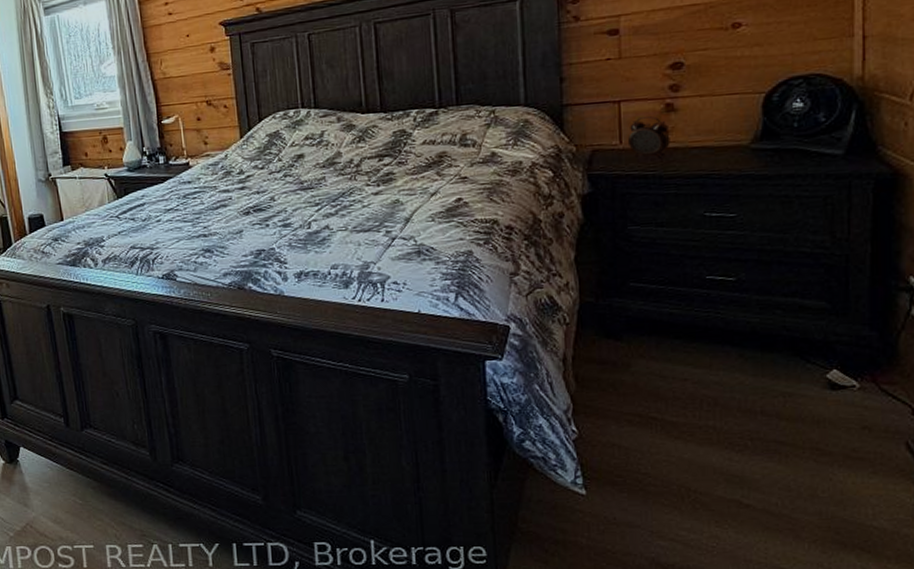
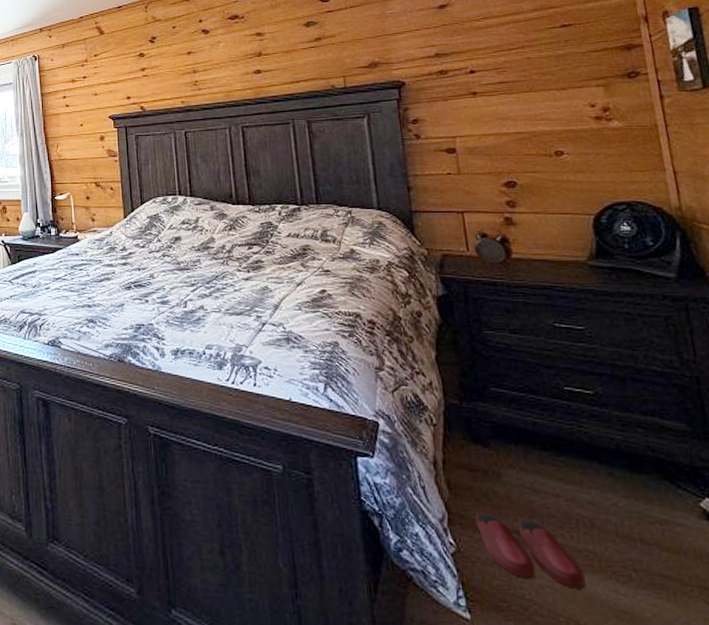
slippers: none [600,401,702,460] -> present [475,512,586,589]

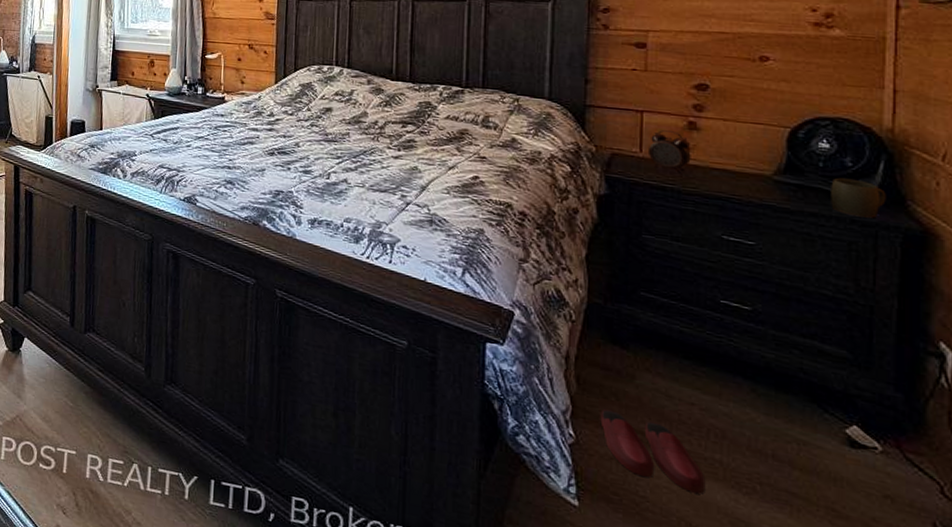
mug: none [638,257,689,292] -> present [831,177,886,219]

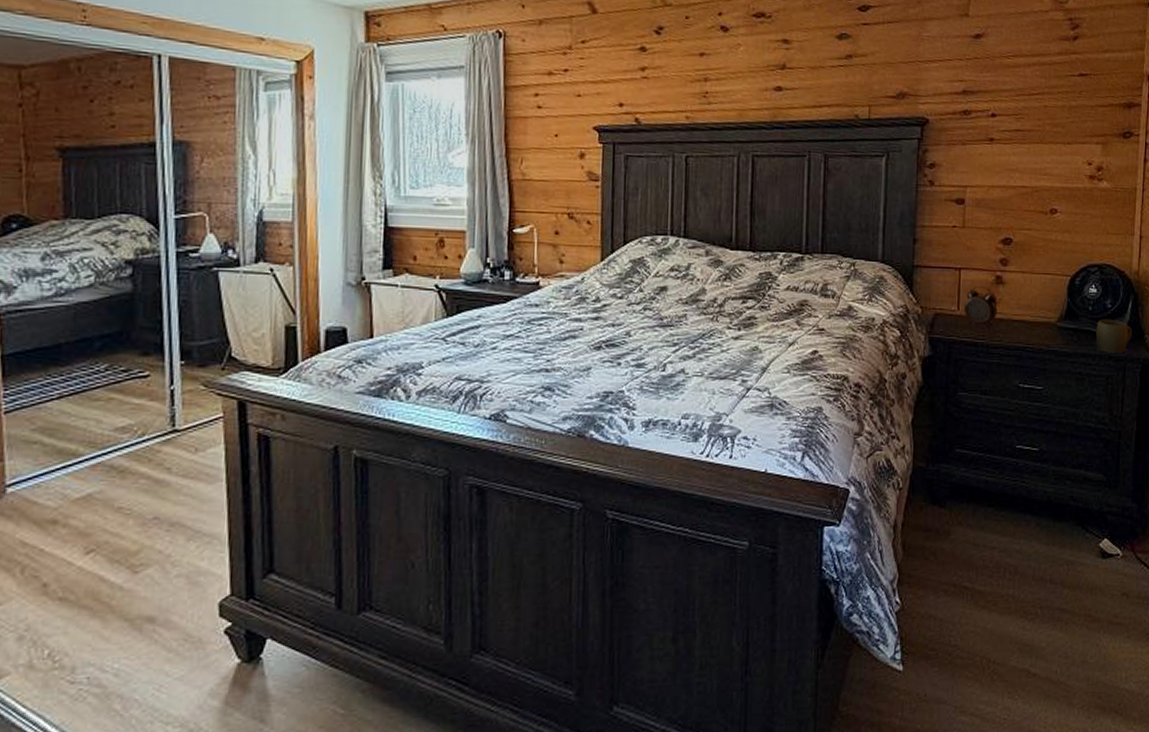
slippers: present [600,409,706,494] -> none [922,570,1002,631]

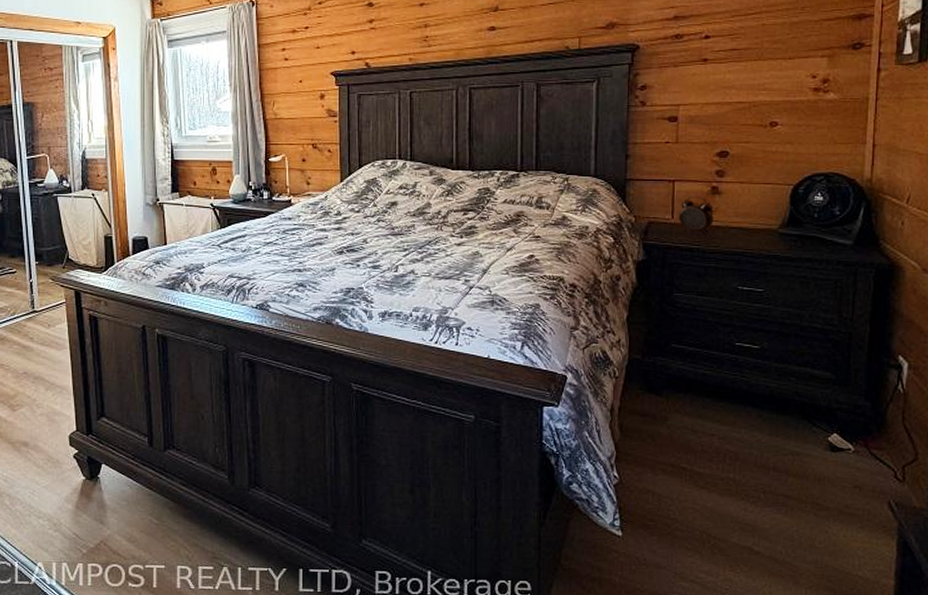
mug: present [1096,319,1132,353] -> none [822,225,865,258]

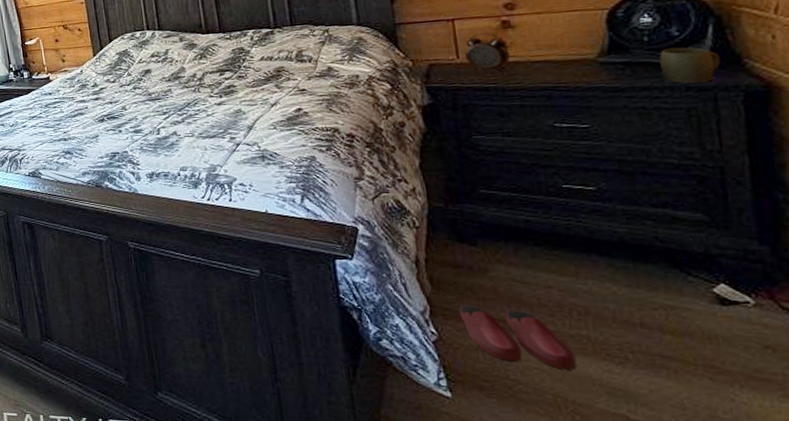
slippers: none [639,450,722,509] -> present [459,304,577,370]
mug: none [822,225,865,258] -> present [659,47,721,84]

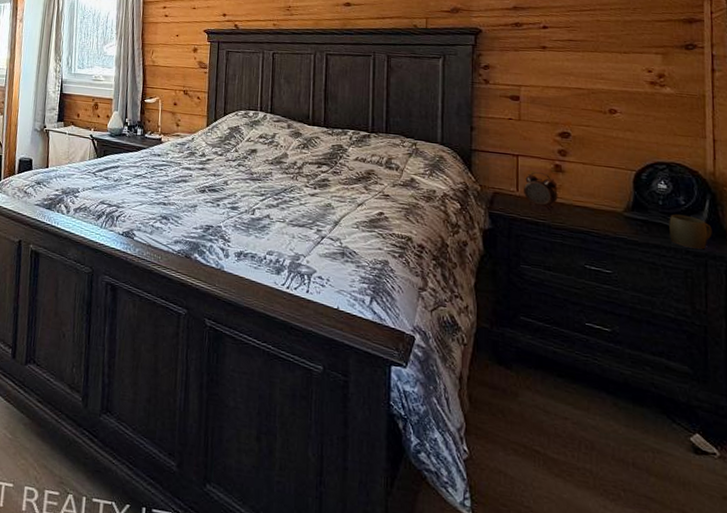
slippers: present [459,304,577,370] -> none [490,425,579,502]

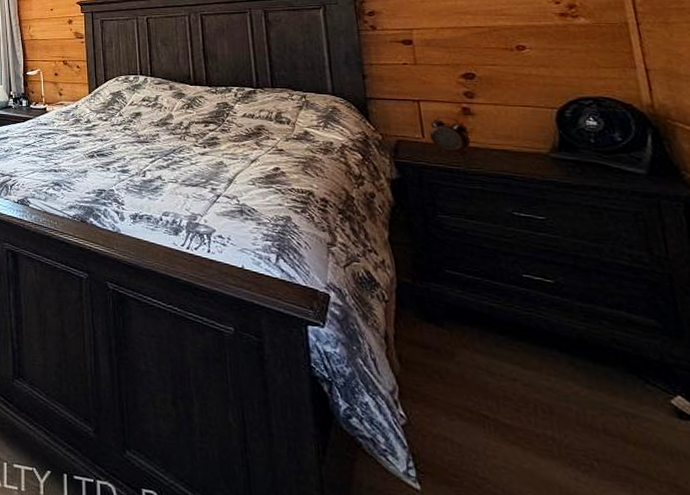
mug: present [669,214,712,250] -> none [605,152,661,189]

